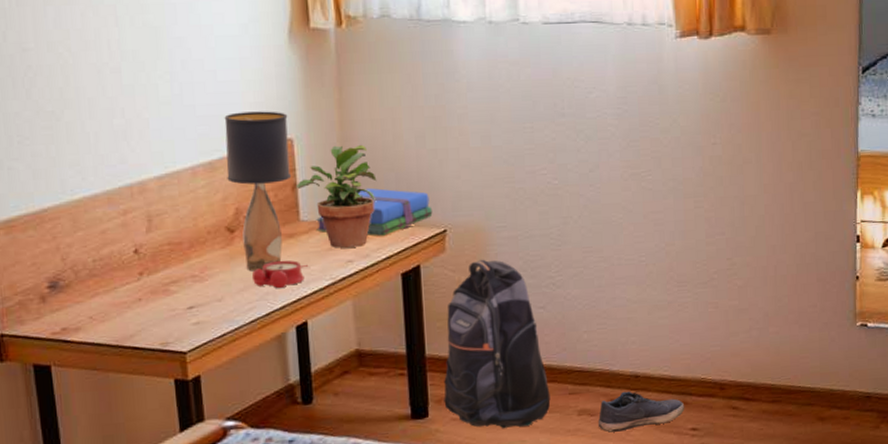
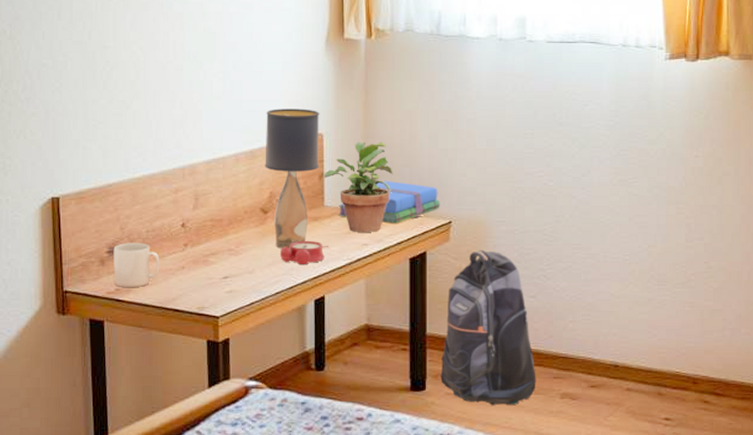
mug: none [55,274,113,326] -> present [113,243,160,287]
shoe: present [597,391,685,432] -> none [578,379,660,416]

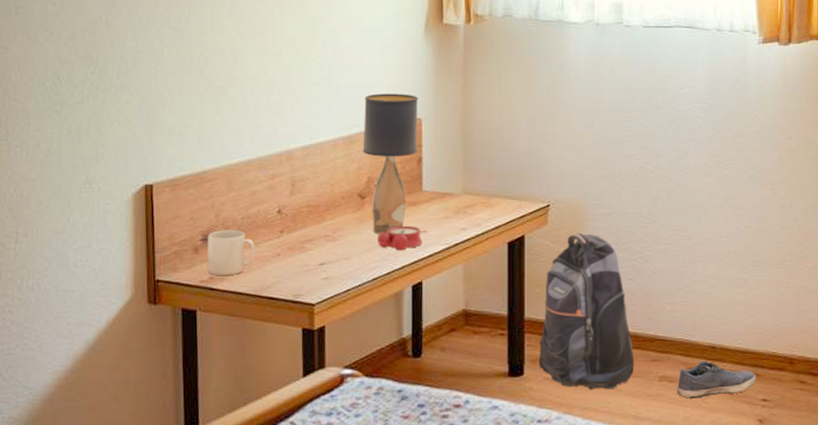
potted plant: present [324,141,393,232] -> none [422,126,492,217]
books: present [337,180,440,225] -> none [435,164,539,209]
shoe: none [578,379,660,416] -> present [676,360,757,399]

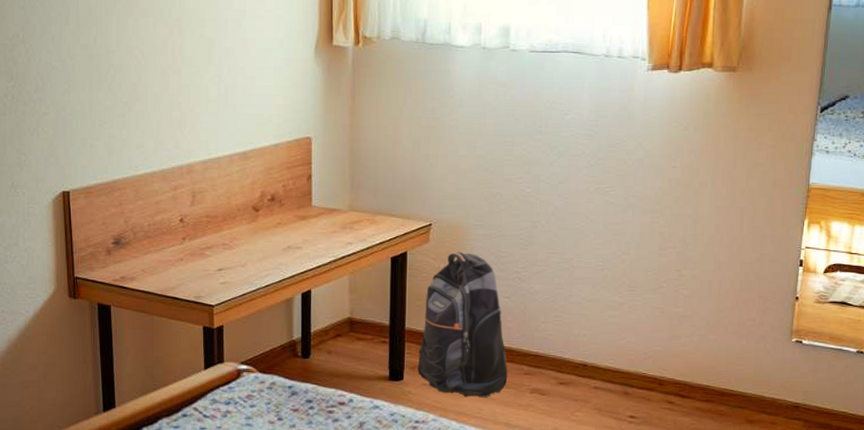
mug: present [207,230,255,275] -> none [118,235,160,276]
table lamp: present [363,93,419,234] -> none [257,112,309,245]
alarm clock: present [377,225,426,251] -> none [269,237,315,261]
shoe: present [676,360,757,399] -> none [547,377,626,411]

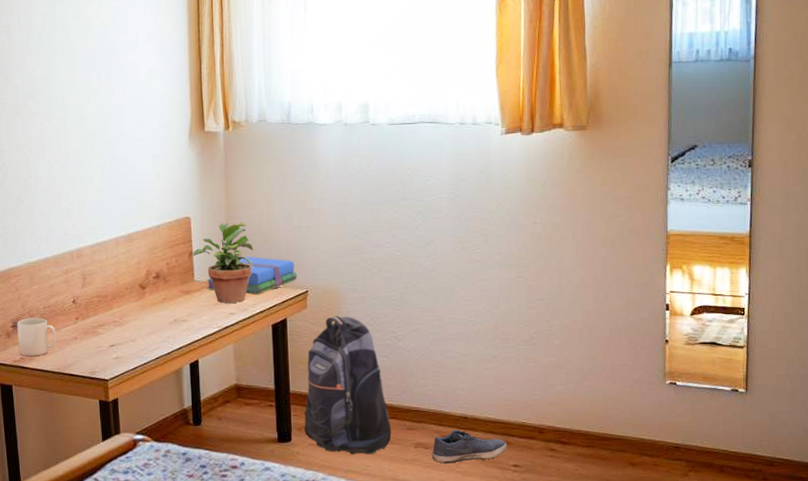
mug: none [118,235,160,276] -> present [17,317,56,356]
potted plant: none [311,145,377,232] -> present [192,221,254,303]
books: none [324,183,421,226] -> present [206,256,297,295]
shoe: none [547,377,626,411] -> present [431,429,508,464]

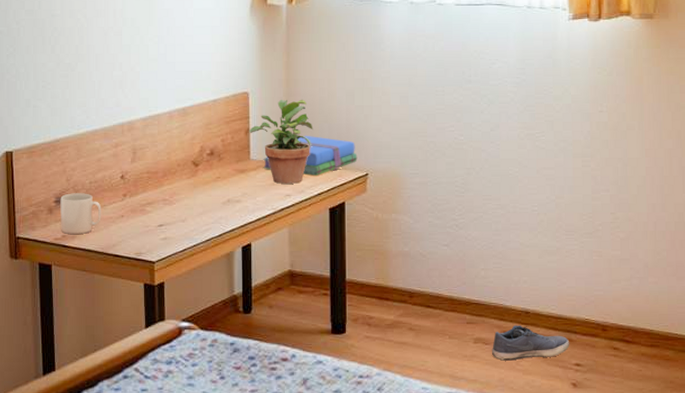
backpack: present [304,315,392,455] -> none [359,200,451,349]

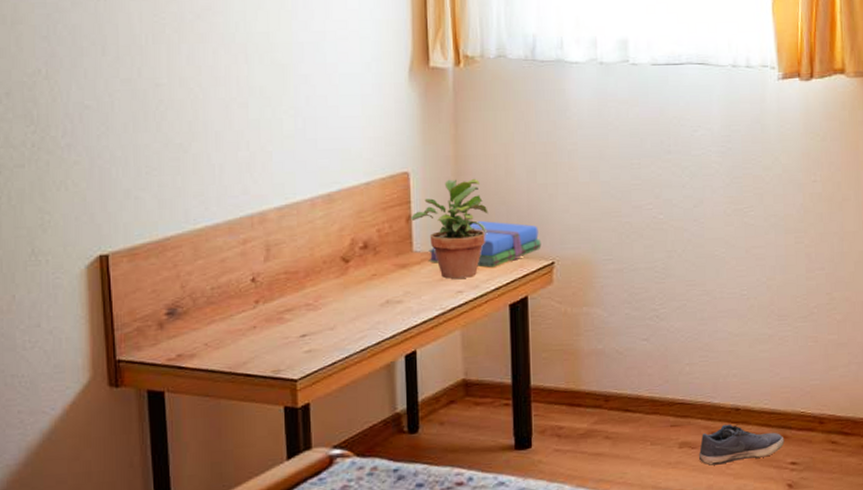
mug: present [60,193,102,234] -> none [173,301,228,353]

